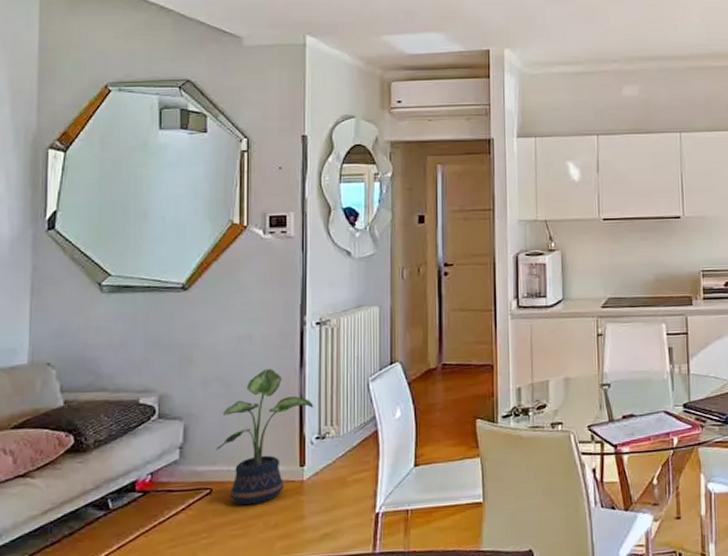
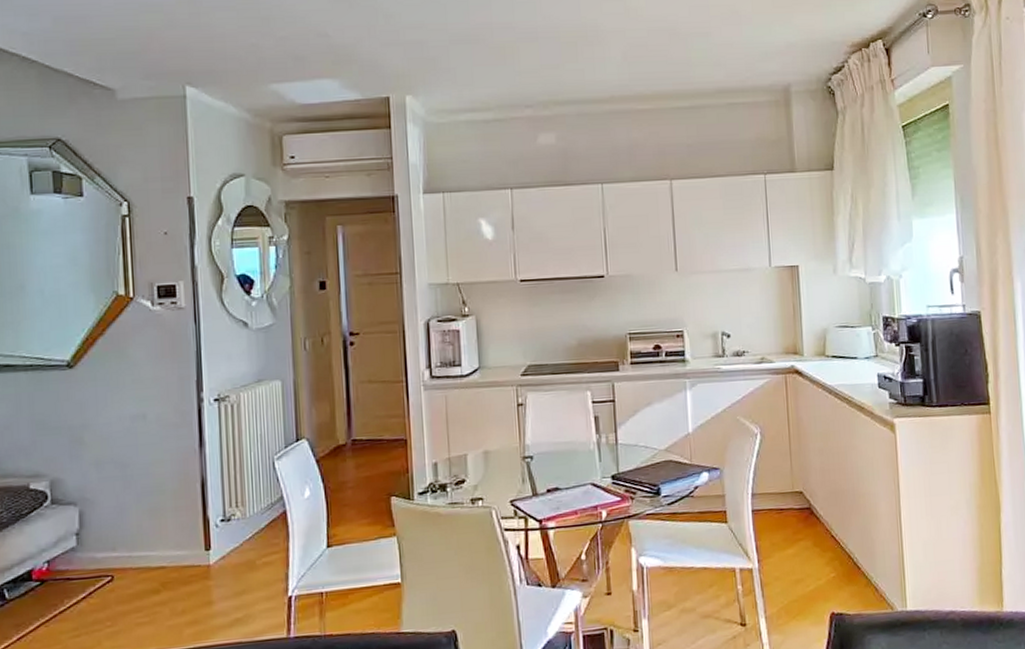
potted plant: present [216,368,314,506] -> none [115,449,217,592]

